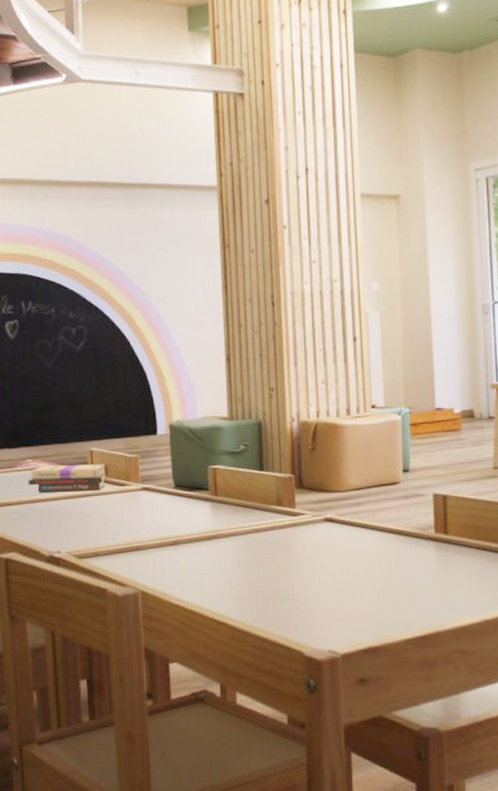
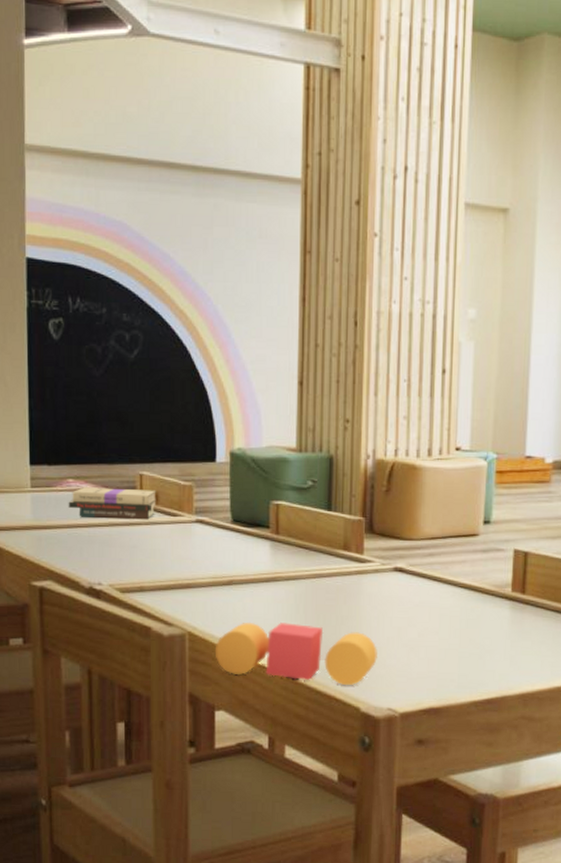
toy blocks: none [165,576,316,631] -> present [214,622,377,685]

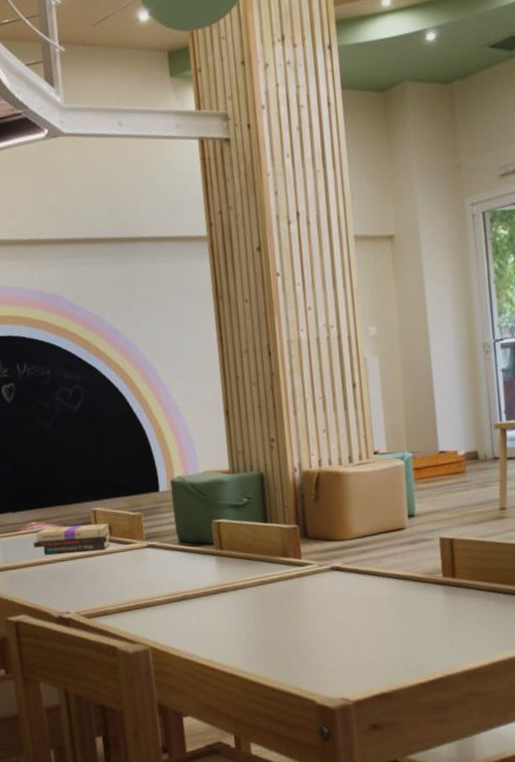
toy blocks: present [214,622,377,685] -> none [176,629,326,682]

